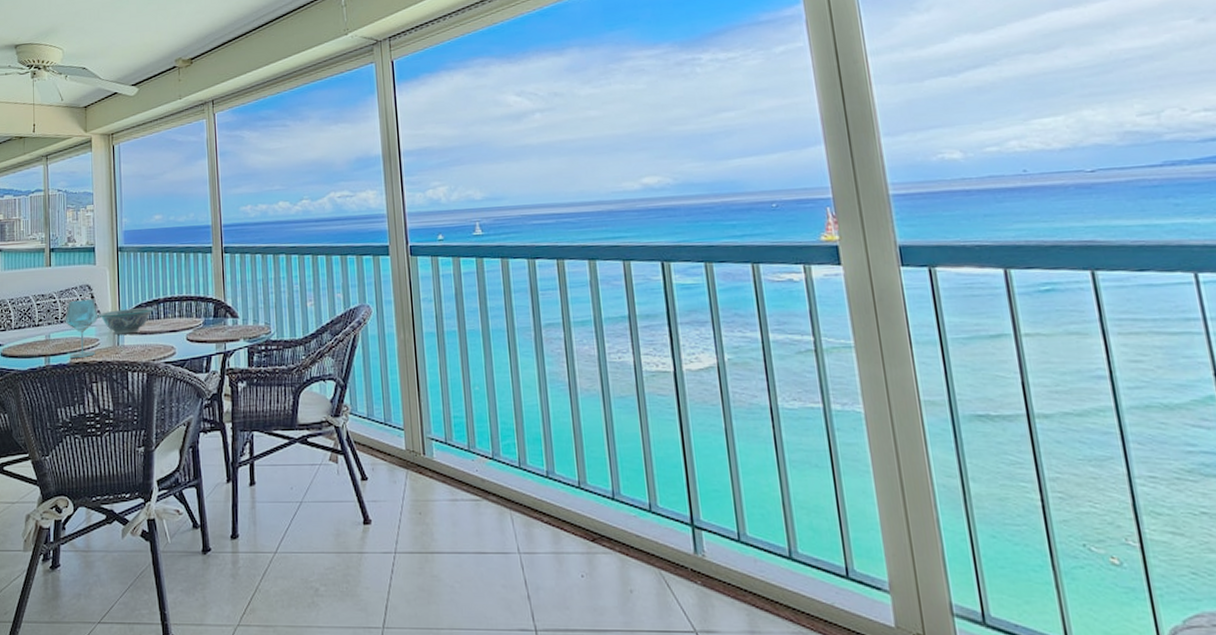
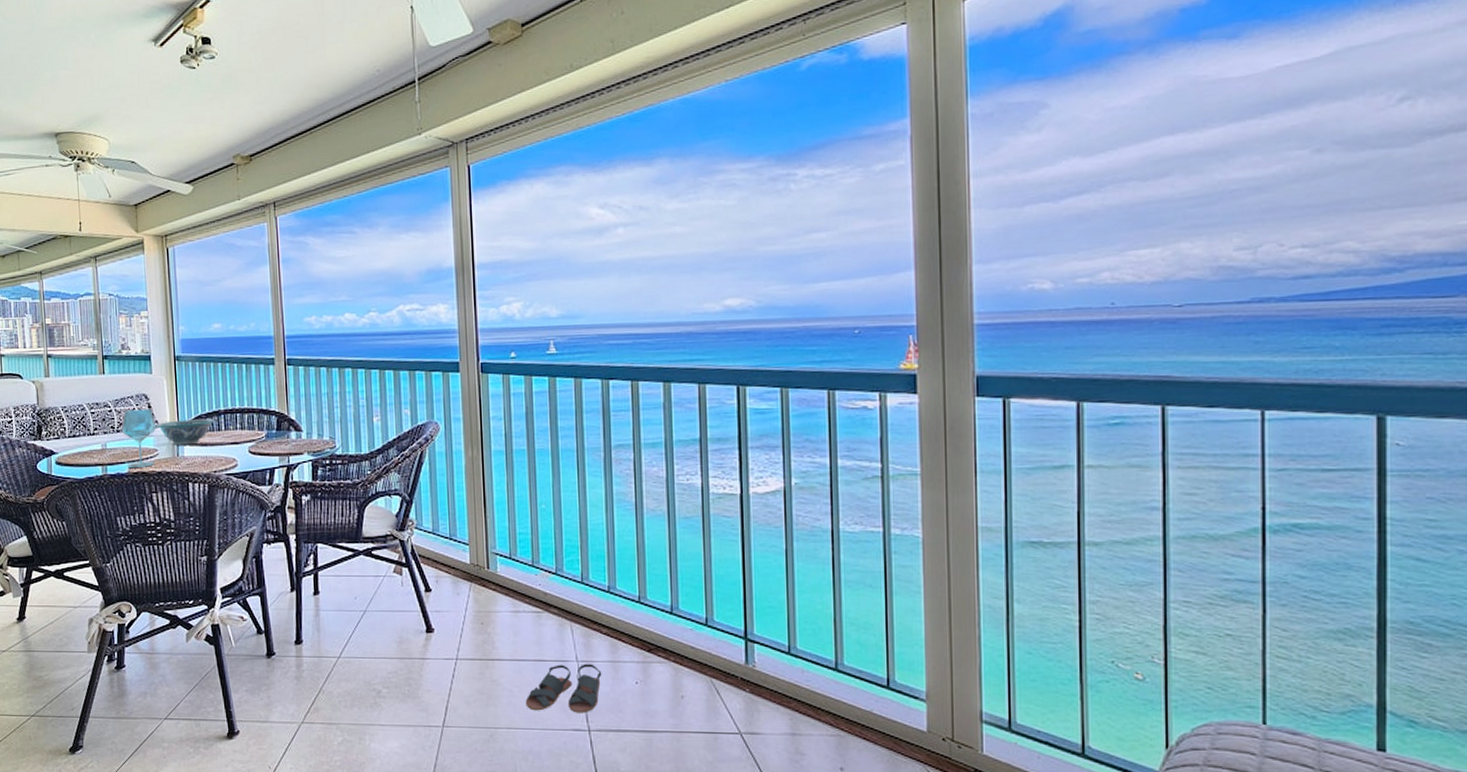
sandal: none [467,556,546,611] -> present [525,664,602,713]

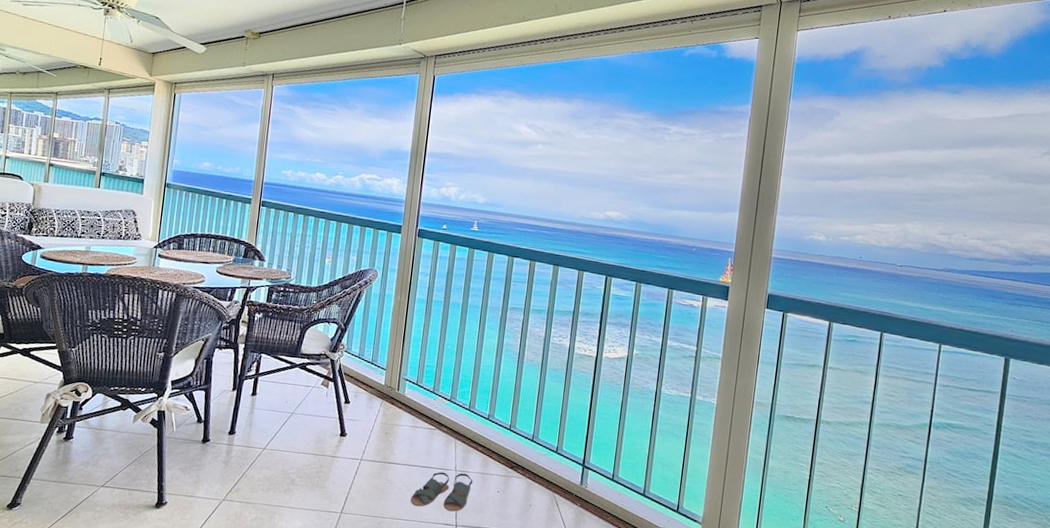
wine glass: present [121,409,157,469] -> none [106,221,139,272]
bowl: present [155,419,215,445] -> none [138,236,192,259]

